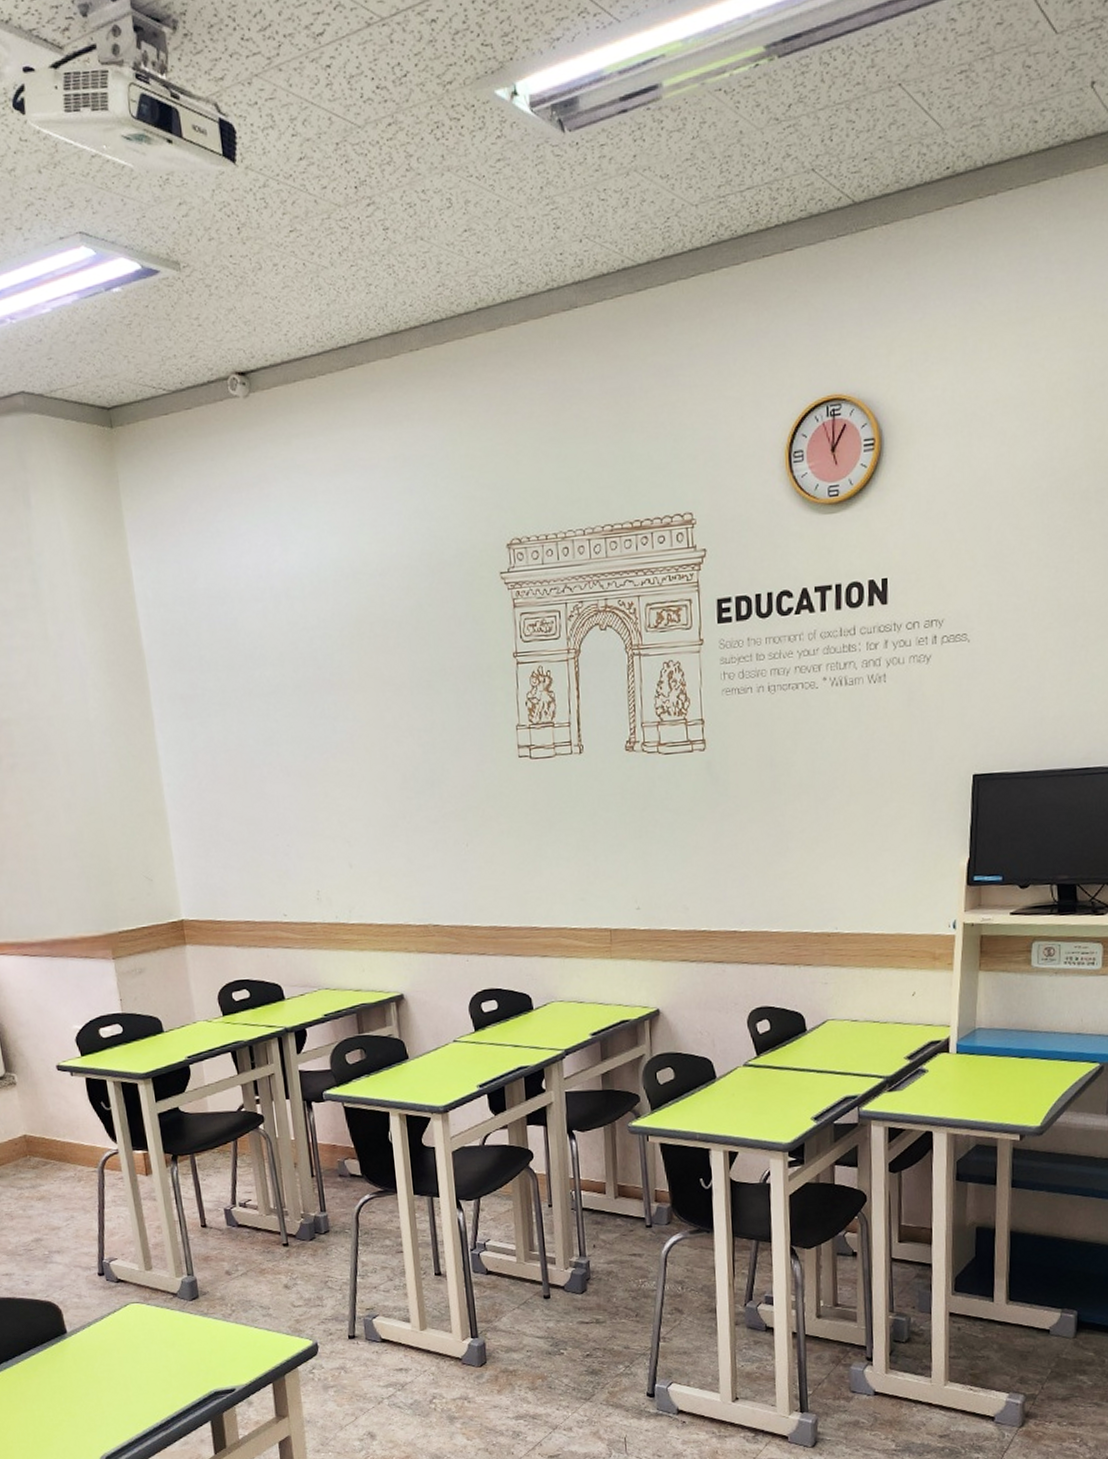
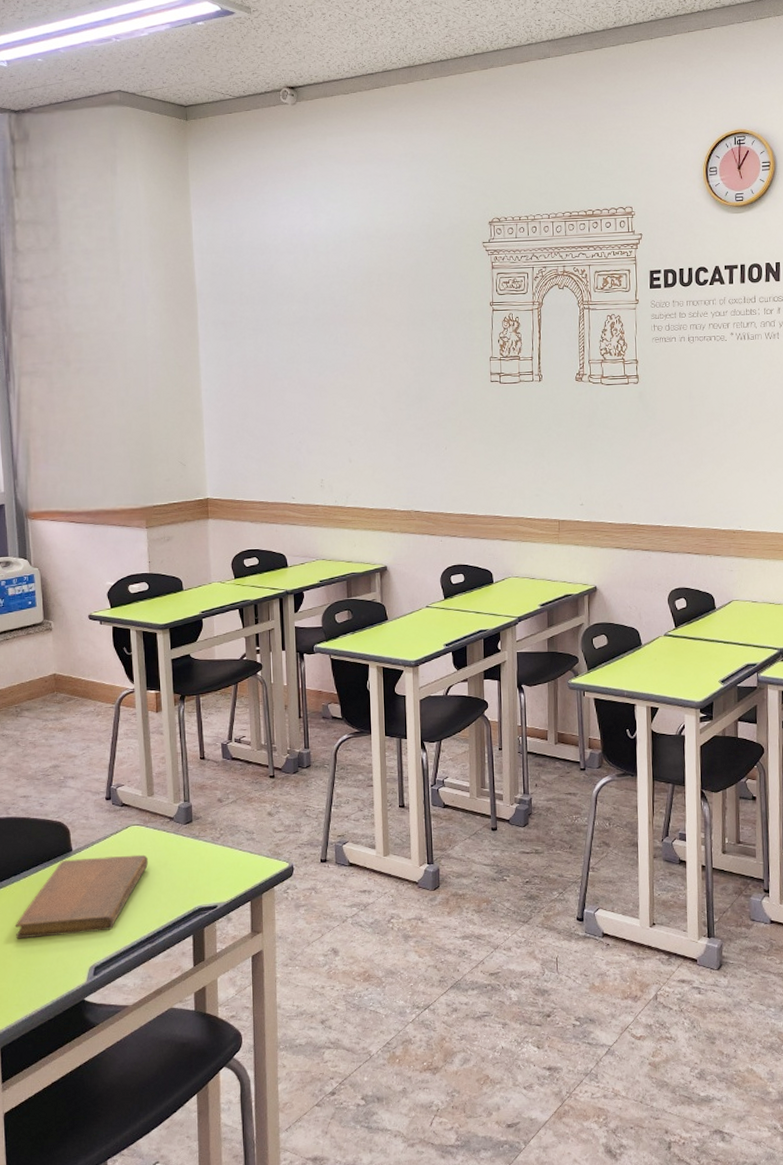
notebook: none [12,1335,154,1429] -> present [15,854,149,939]

